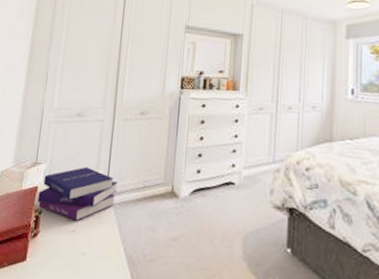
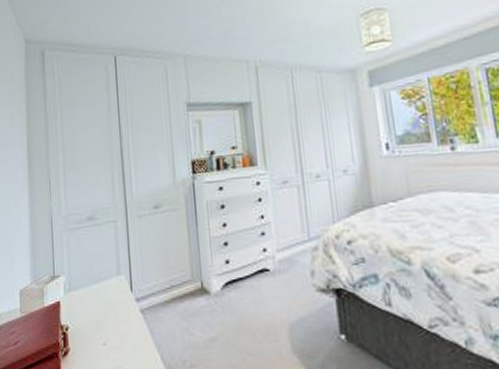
book: present [37,166,118,221] -> none [62,273,143,333]

